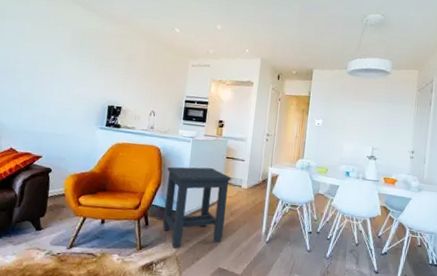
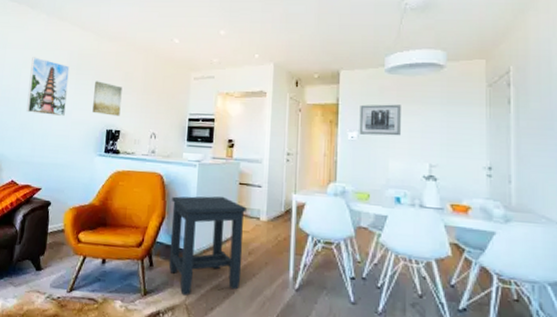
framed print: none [26,30,72,91] -> present [26,57,70,117]
wall art: none [95,59,125,94] -> present [92,81,122,116]
wall art: none [324,98,356,125] -> present [359,104,401,136]

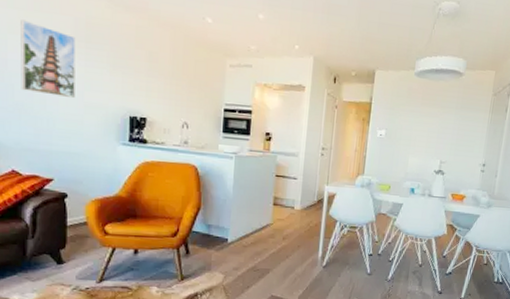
wall art: present [92,81,122,116] -> none [110,58,146,102]
side table: present [169,196,247,296] -> none [205,187,282,278]
wall art: present [359,104,401,136] -> none [387,105,424,136]

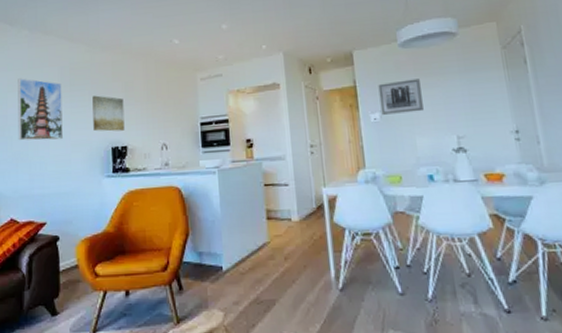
wall art: none [110,58,146,102] -> present [92,95,125,132]
wall art: none [387,105,424,136] -> present [378,78,424,115]

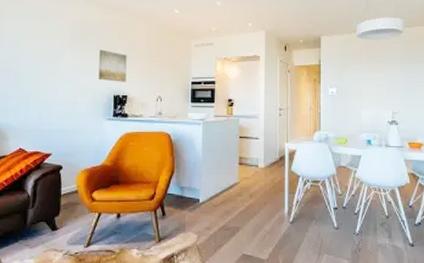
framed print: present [18,78,63,141] -> none [30,27,73,85]
wall art: present [378,78,424,115] -> none [338,64,370,90]

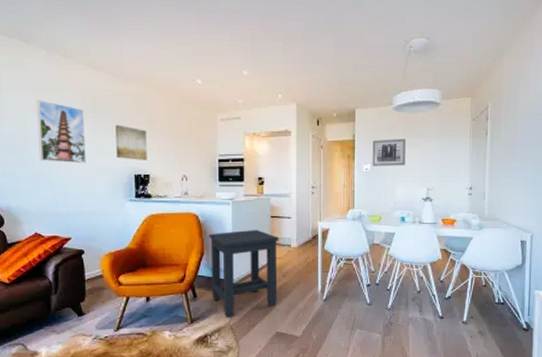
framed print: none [30,27,73,85] -> present [36,100,86,164]
side table: none [180,149,247,238] -> present [209,229,279,318]
wall art: none [338,64,370,90] -> present [372,139,406,166]

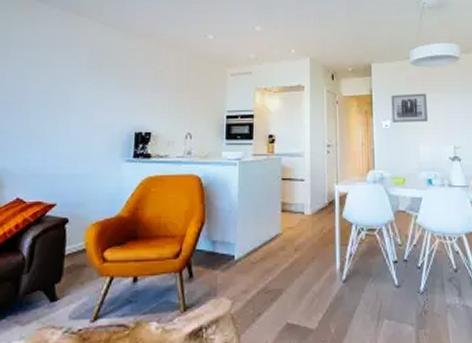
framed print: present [36,100,86,164] -> none [35,55,90,121]
wall art: present [115,125,147,160] -> none [118,80,152,117]
side table: present [209,229,279,318] -> none [210,193,290,304]

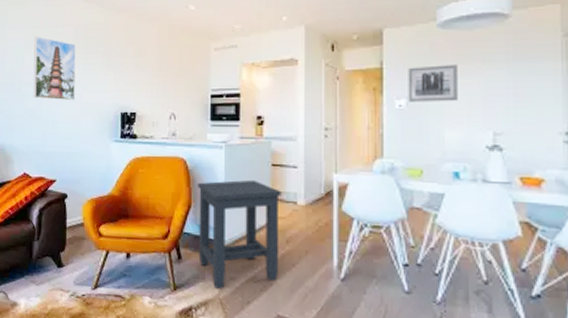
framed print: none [35,55,90,121] -> present [33,36,76,101]
side table: none [210,193,290,304] -> present [198,179,281,289]

